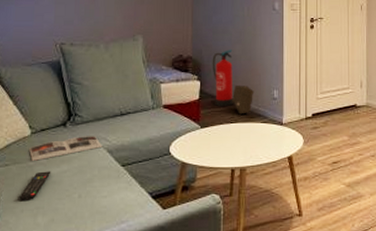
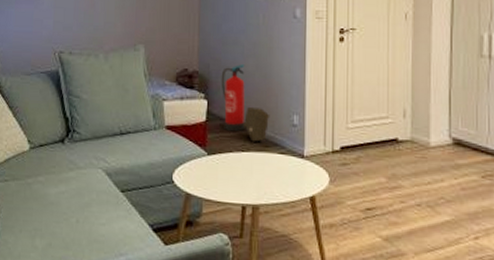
remote control: present [19,171,51,200] -> none [18,190,49,221]
magazine: present [29,136,103,161] -> none [28,155,101,179]

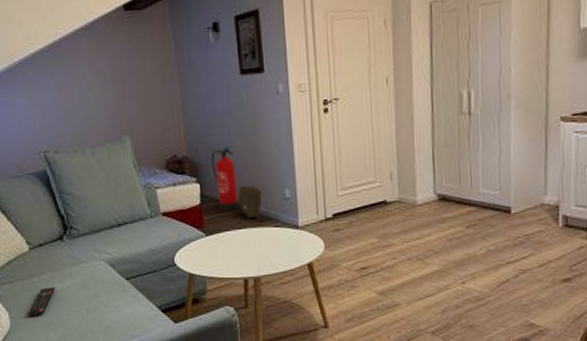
remote control: none [18,190,49,221] -> present [28,287,56,317]

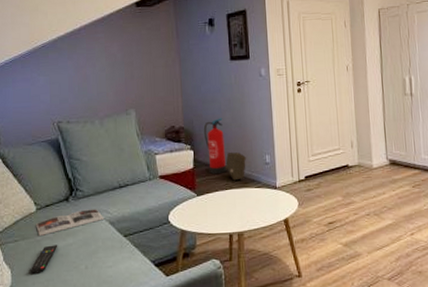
magazine: none [30,249,103,277] -> present [36,209,104,236]

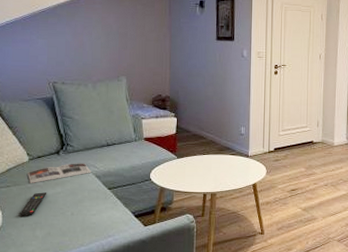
fire extinguisher: present [203,118,227,175] -> none [187,91,206,141]
rock: present [225,152,247,181] -> none [205,123,225,148]

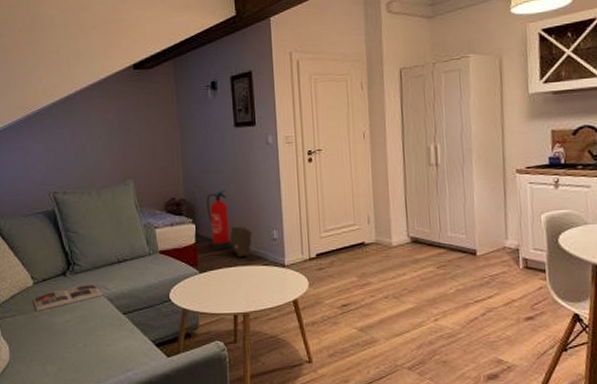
remote control: present [20,192,47,216] -> none [28,321,56,350]
fire extinguisher: none [187,91,206,141] -> present [206,189,231,251]
rock: none [205,123,225,148] -> present [229,227,253,258]

